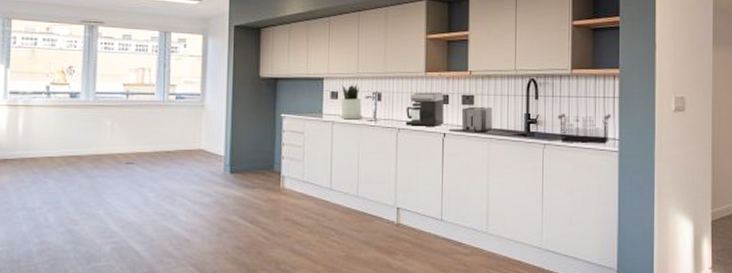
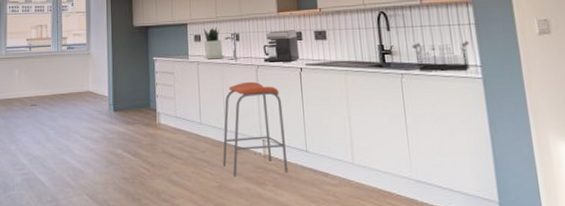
bar stool: none [352,145,421,246] -> present [223,81,289,177]
toaster: present [461,106,493,132] -> none [315,40,348,66]

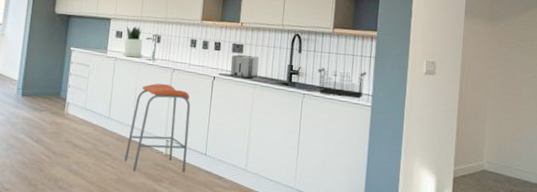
coffee maker: present [263,30,300,62] -> none [180,38,216,70]
toaster: none [315,40,348,66] -> present [230,54,260,79]

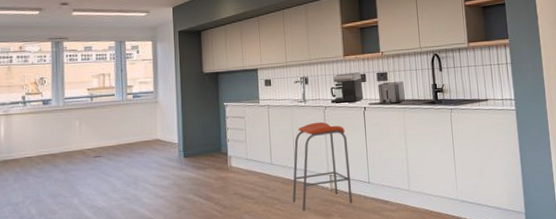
planter: present [122,26,144,58] -> none [274,72,295,103]
coffee maker: none [180,38,216,70] -> present [330,72,364,104]
dish rack: present [317,68,367,99] -> none [460,78,506,107]

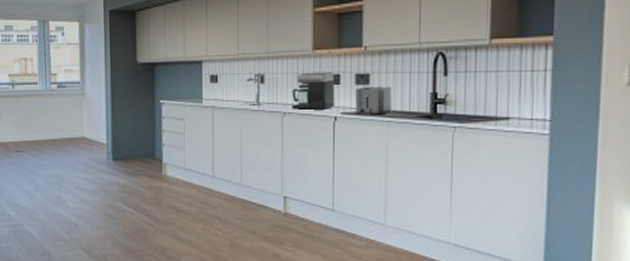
bar stool: present [292,122,353,211] -> none [237,131,311,235]

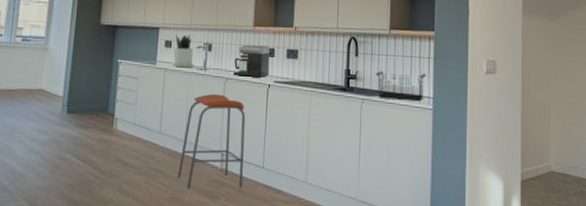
planter: none [221,66,246,104] -> present [172,34,195,68]
bar stool: none [237,131,311,235] -> present [178,93,246,189]
toaster: present [355,86,393,115] -> none [285,60,316,85]
dish rack: none [471,90,541,126] -> present [375,71,426,102]

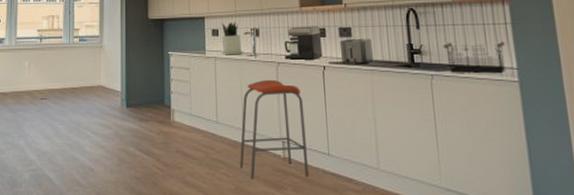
toaster: none [285,60,316,85] -> present [339,38,374,64]

